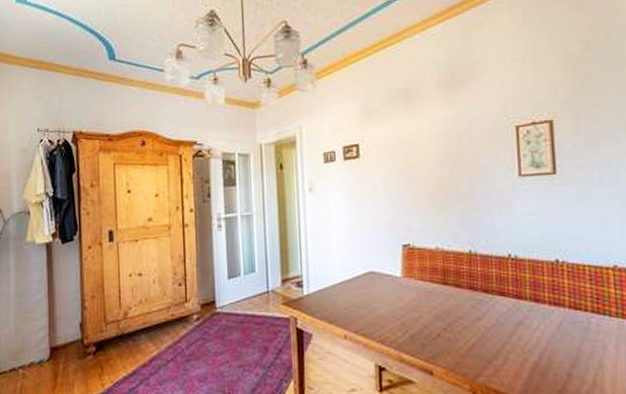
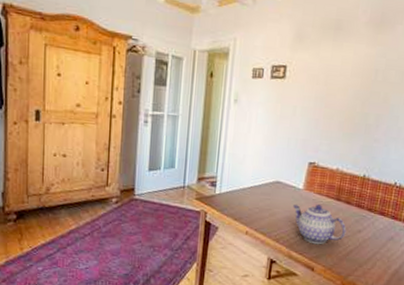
teapot: none [394,292,463,342] -> present [293,204,347,245]

